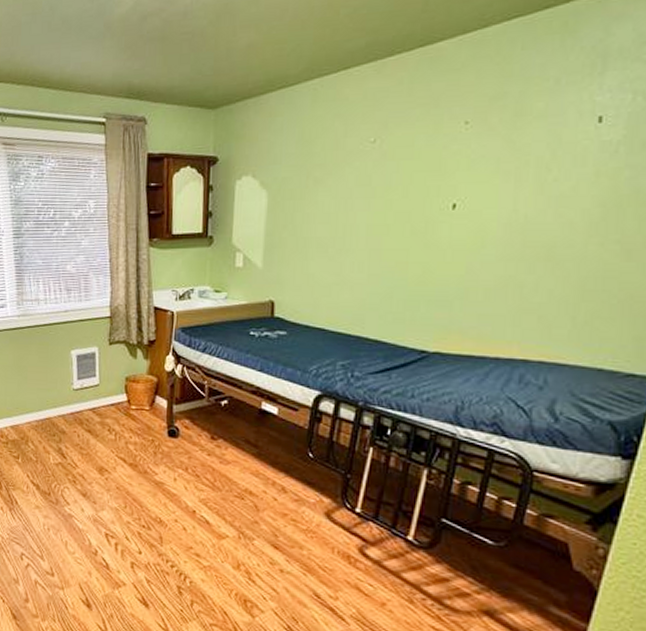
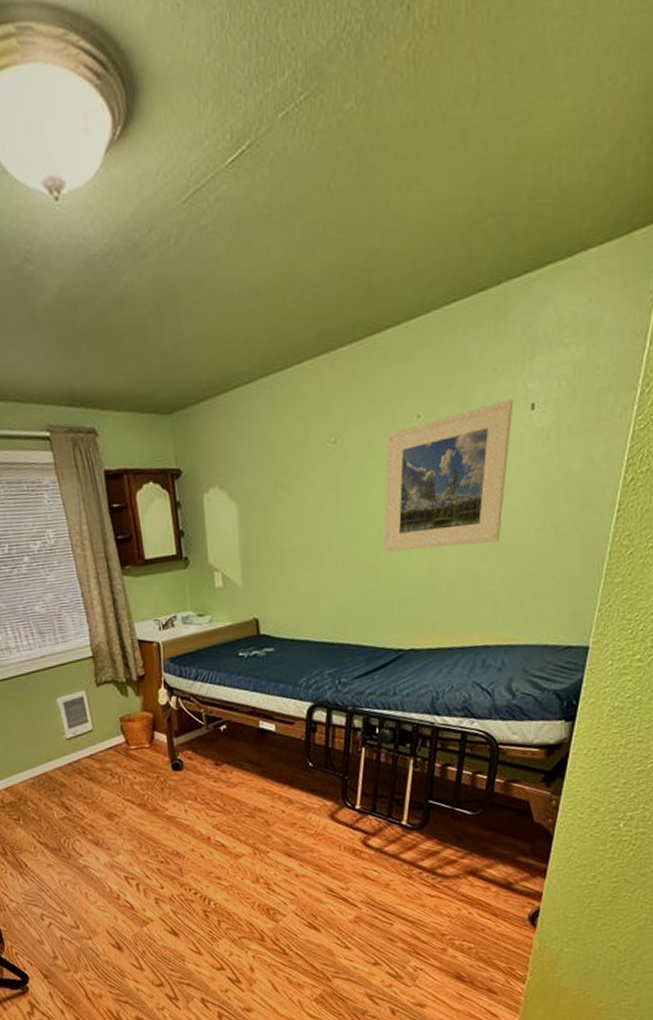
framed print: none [415,111,577,252] -> present [383,399,514,552]

